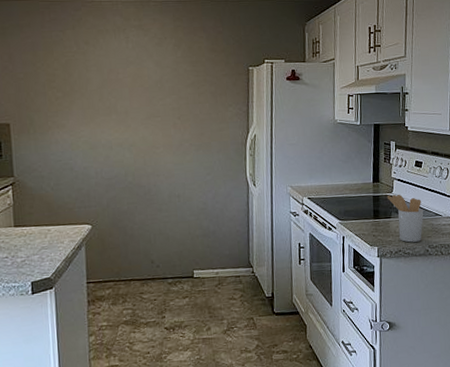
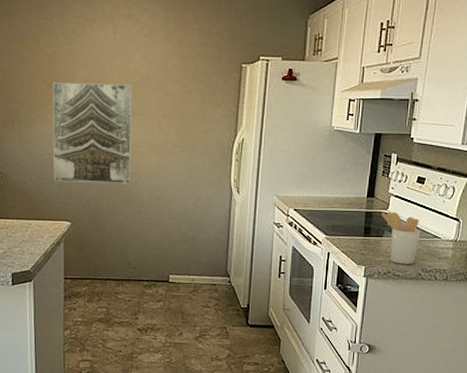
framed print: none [67,89,150,186] -> present [52,82,132,184]

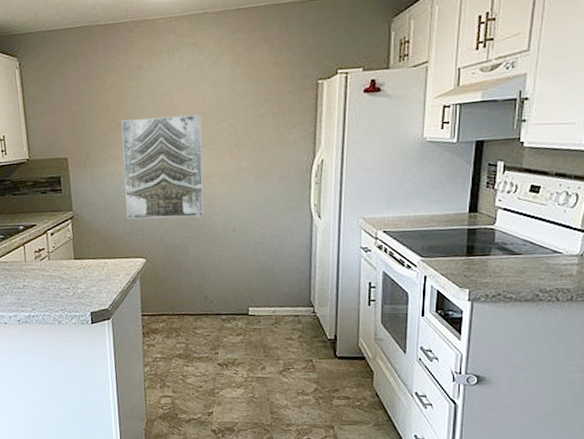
utensil holder: present [381,211,421,264] -> none [486,226,537,285]

